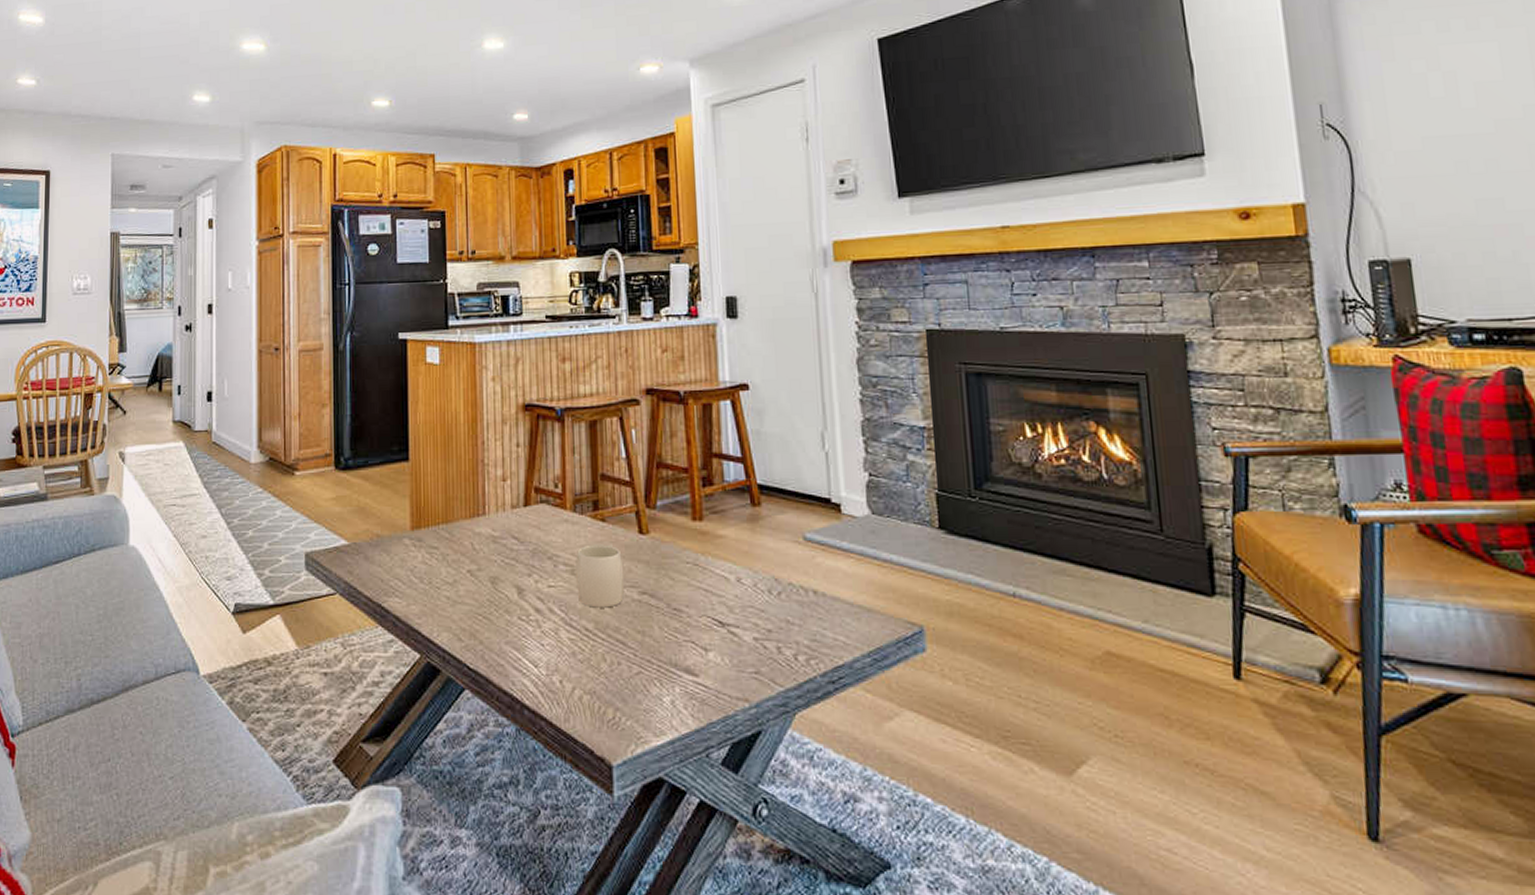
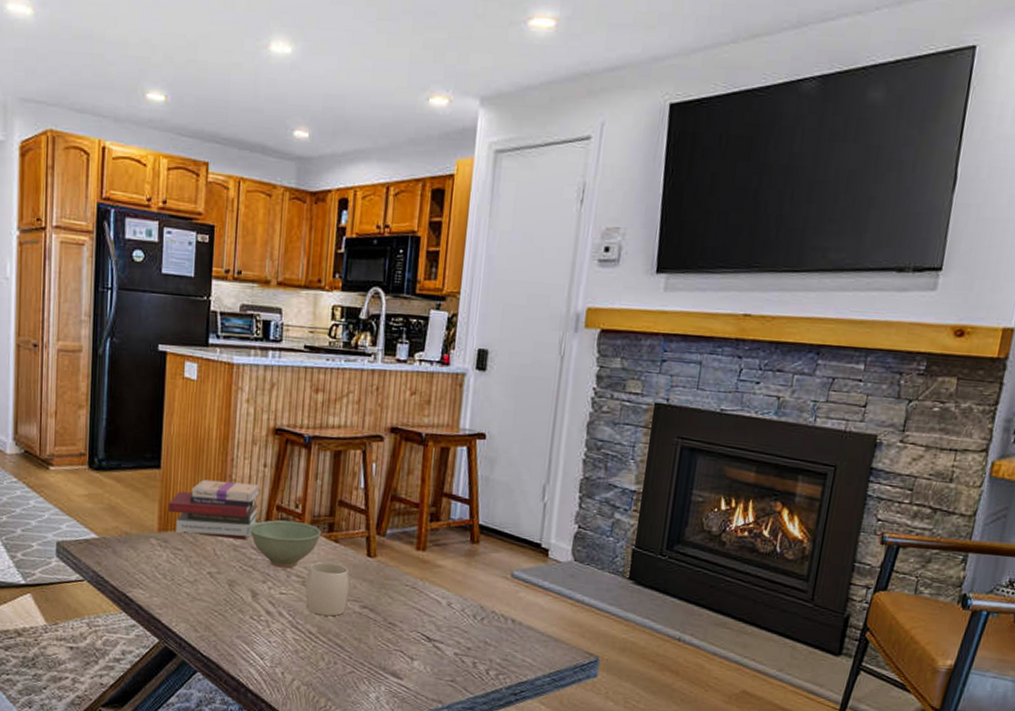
books: none [419,466,515,530] -> present [167,479,260,540]
bowl: none [508,502,586,557] -> present [250,520,322,568]

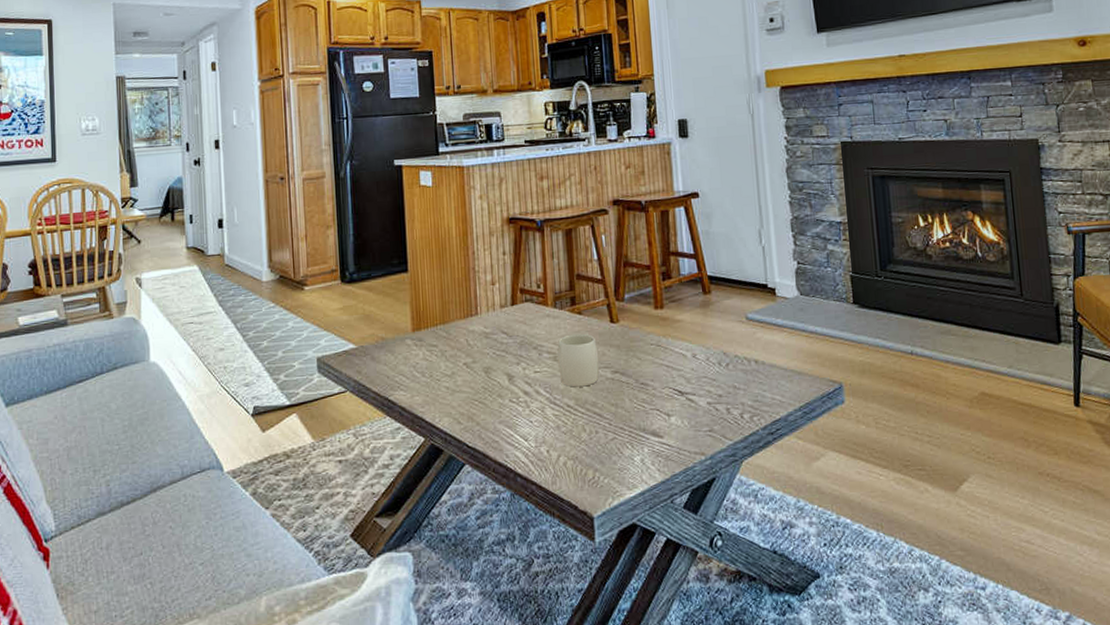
books: present [167,479,260,540] -> none [418,272,504,330]
bowl: present [250,520,322,568] -> none [498,300,565,348]

